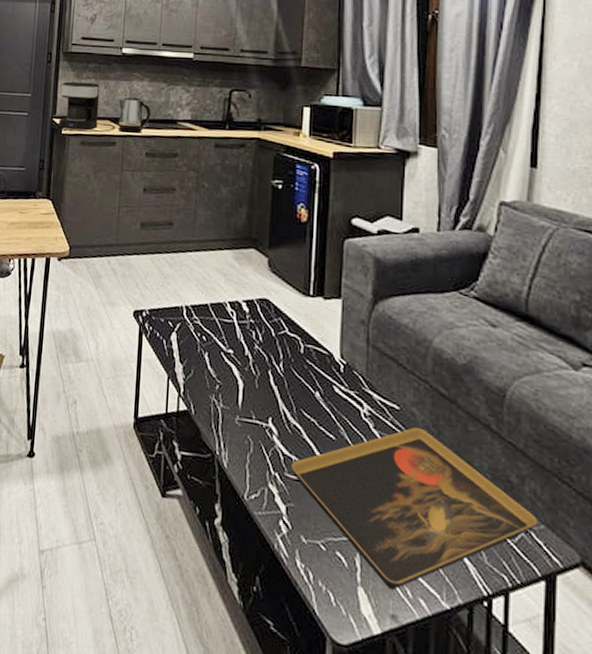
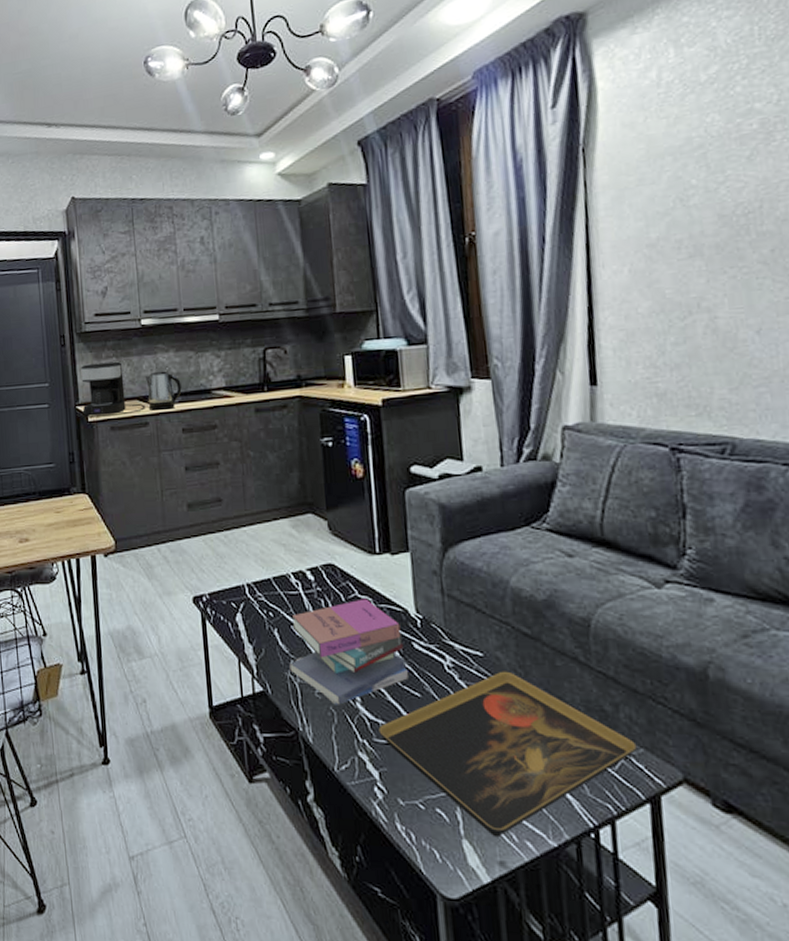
books: none [215,336,326,436] -> present [289,599,408,705]

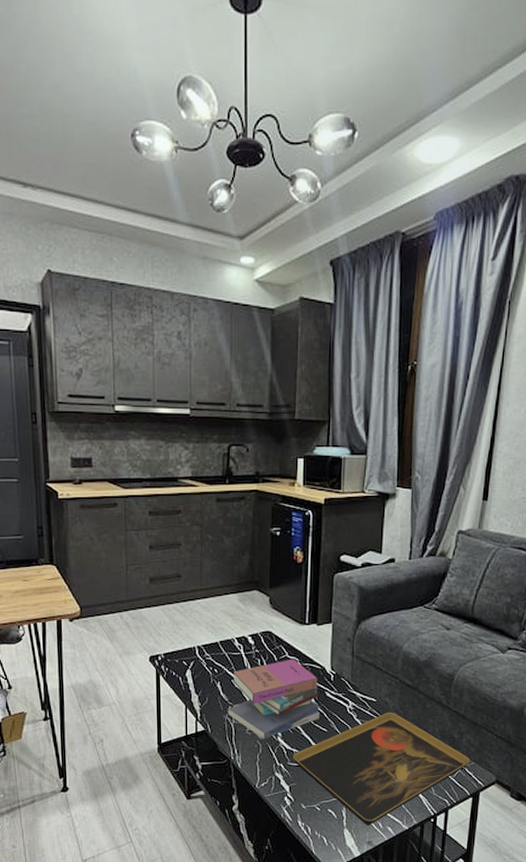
coffee maker: present [76,361,146,418] -> none [46,443,115,495]
kettle: present [146,371,182,411] -> none [117,457,151,494]

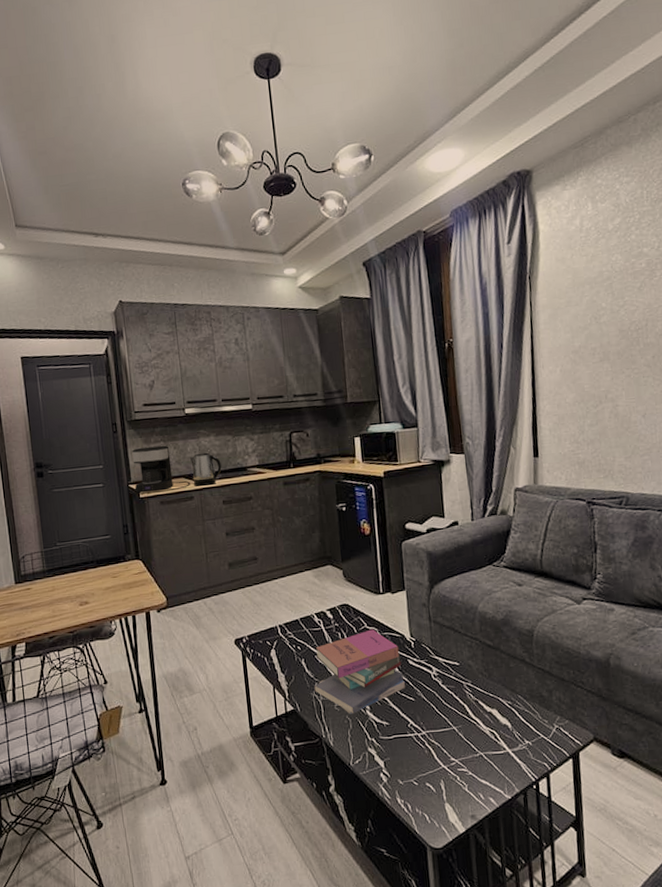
coffee maker: none [46,443,115,495] -> present [129,445,191,495]
kettle: none [117,457,151,494] -> present [190,452,222,486]
decorative tray: present [292,712,471,826] -> none [383,674,564,798]

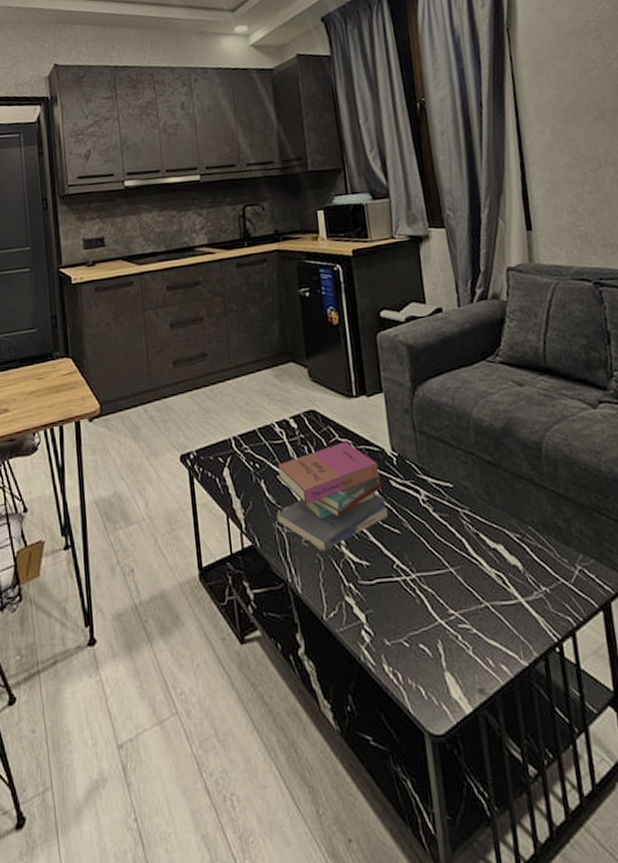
coffee maker: present [129,445,191,495] -> none [59,222,130,281]
kettle: present [190,452,222,486] -> none [130,230,166,270]

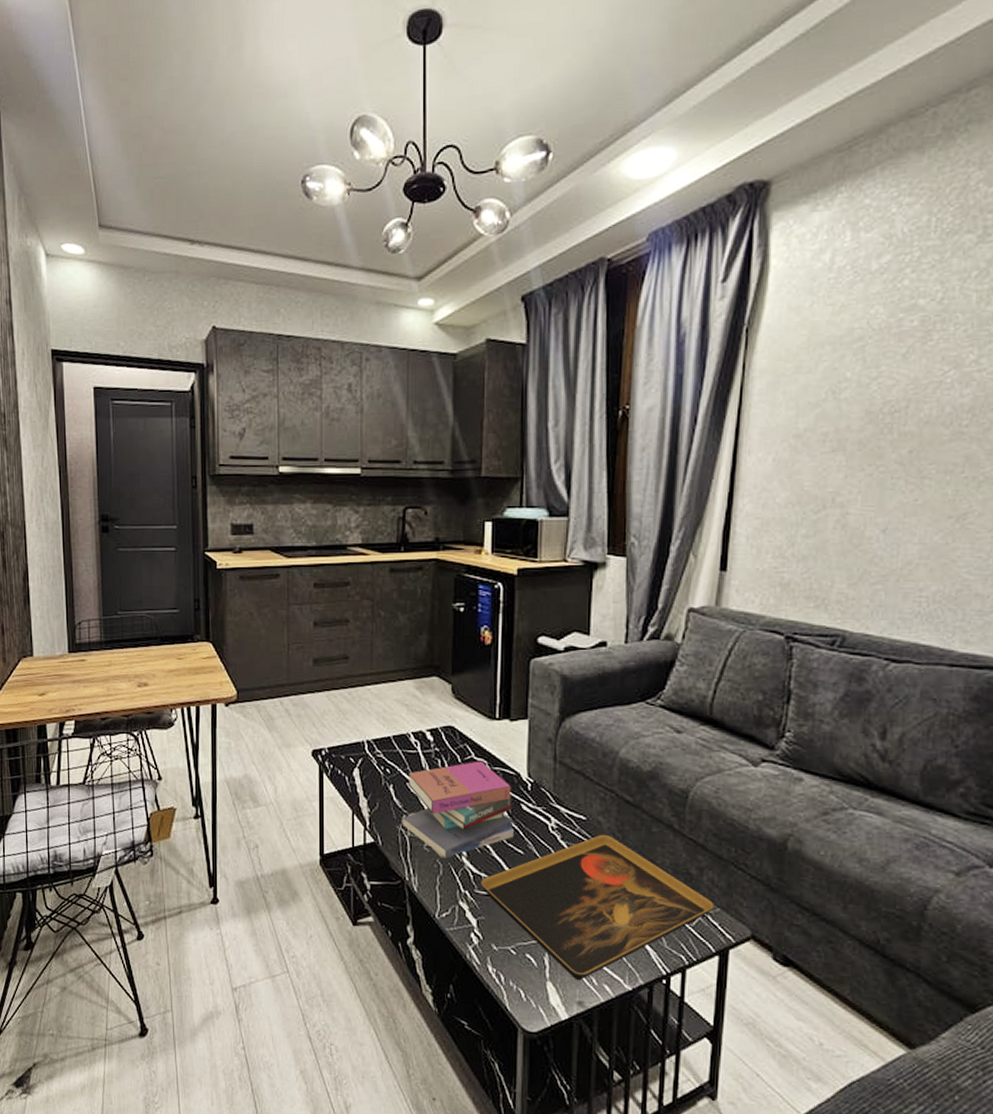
decorative tray: none [363,499,589,665] -> present [480,834,715,981]

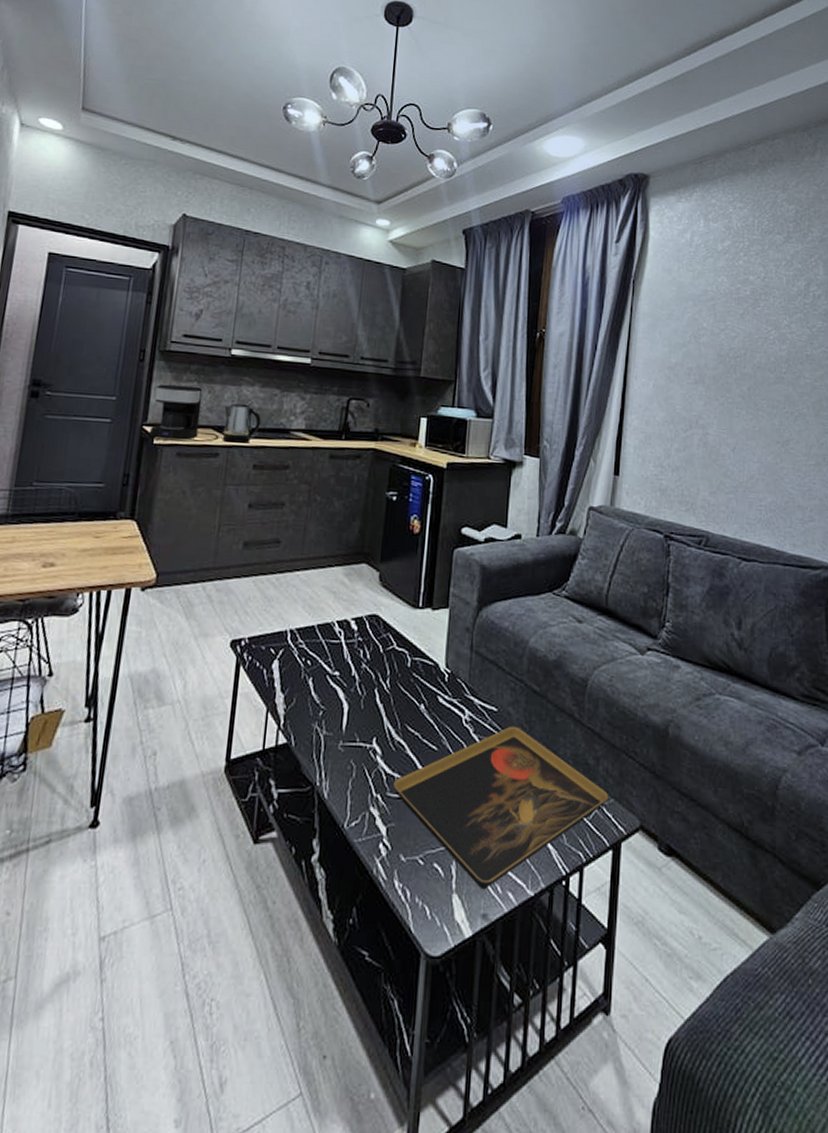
coffee maker: none [205,508,278,565] -> present [141,384,219,443]
kettle: none [280,522,316,564] -> present [222,403,261,444]
books: present [402,761,514,858] -> none [318,651,430,758]

